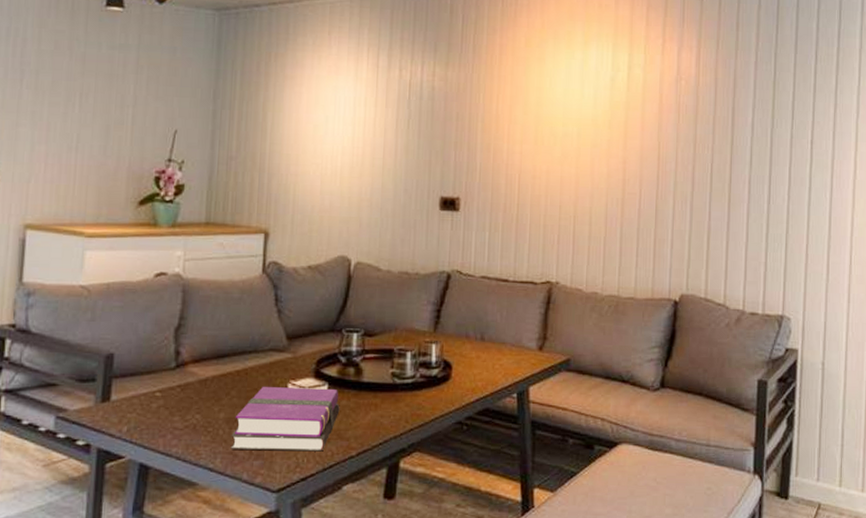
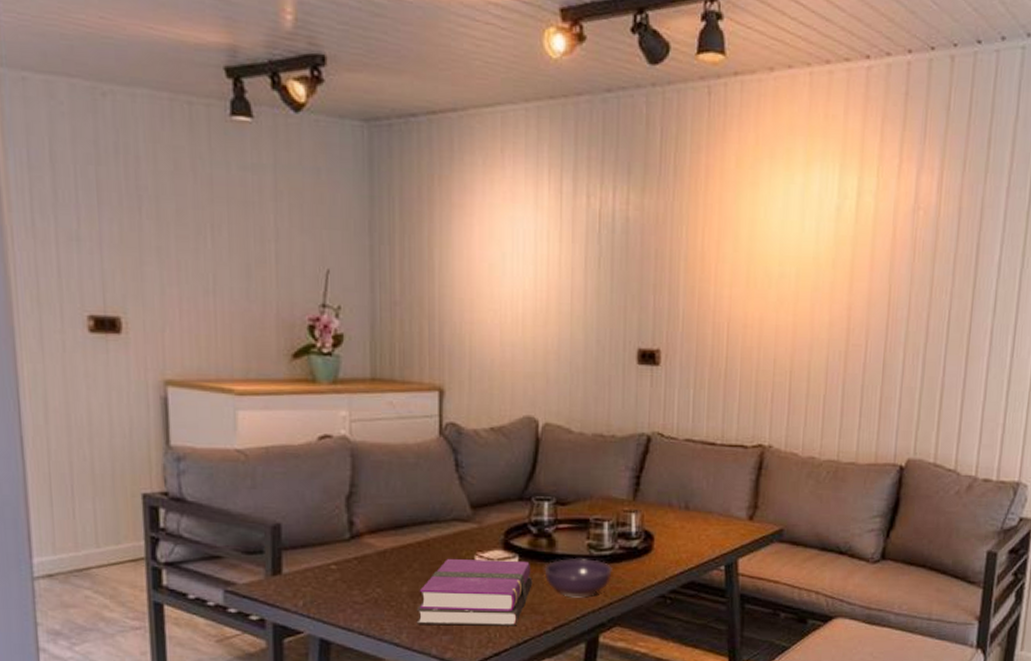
bowl: none [351,385,414,424] -> present [544,557,612,598]

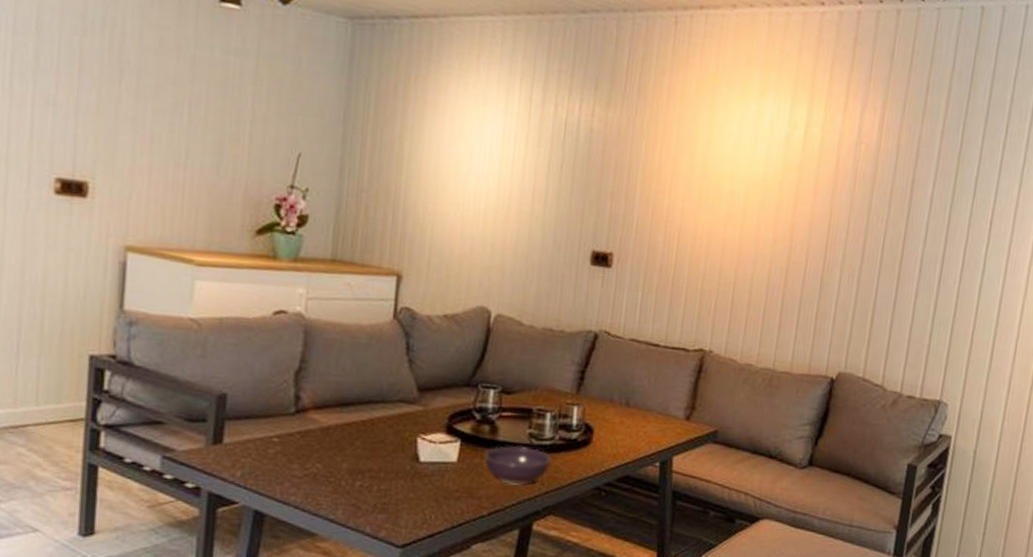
hardback book: present [416,559,533,626] -> none [353,439,472,509]

